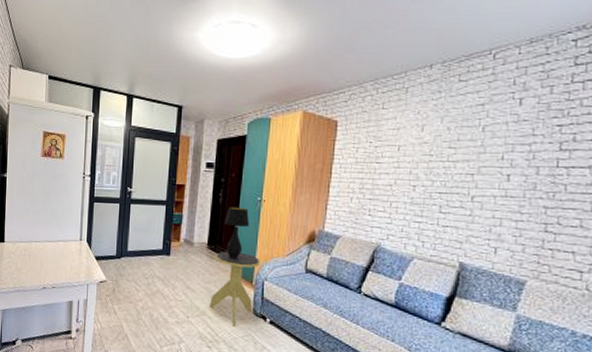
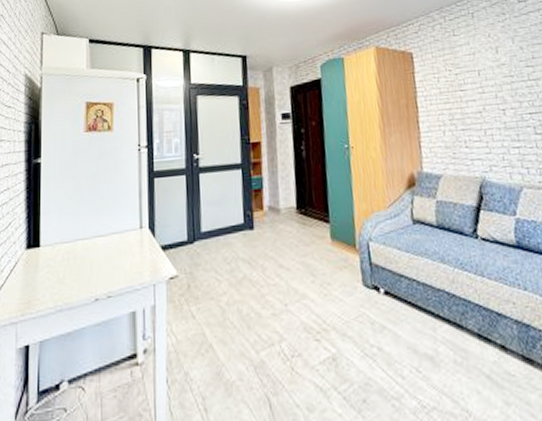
side table: present [210,251,260,326] -> none [307,211,361,306]
table lamp: present [225,206,250,259] -> none [312,158,341,221]

